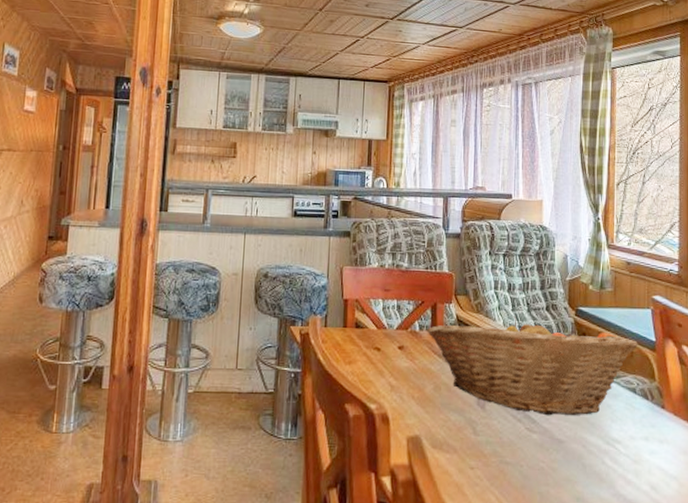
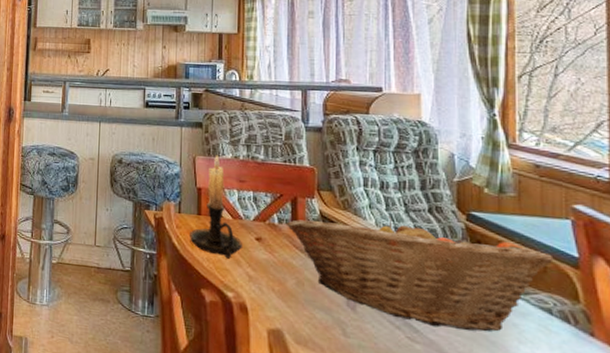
candle holder: none [335,264,386,370] -> present [190,155,242,259]

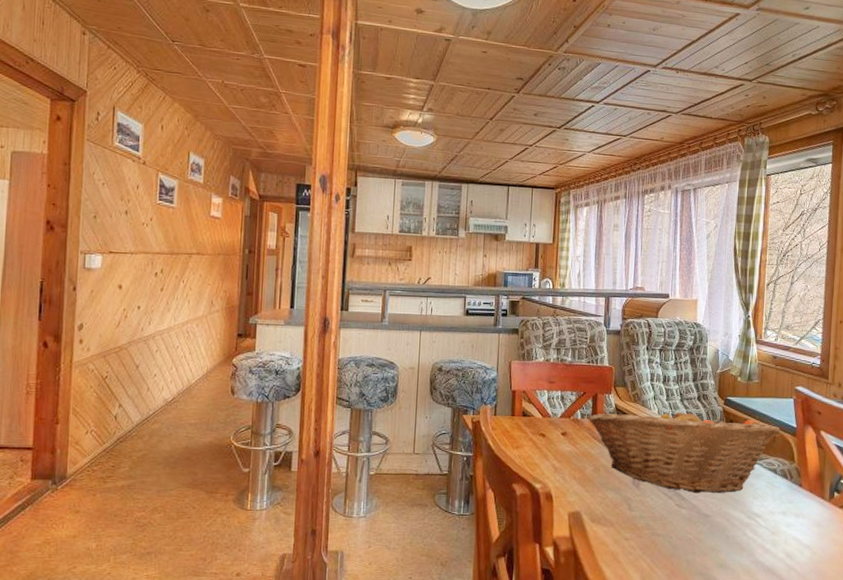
candle holder: present [190,155,242,259] -> none [504,359,550,454]

